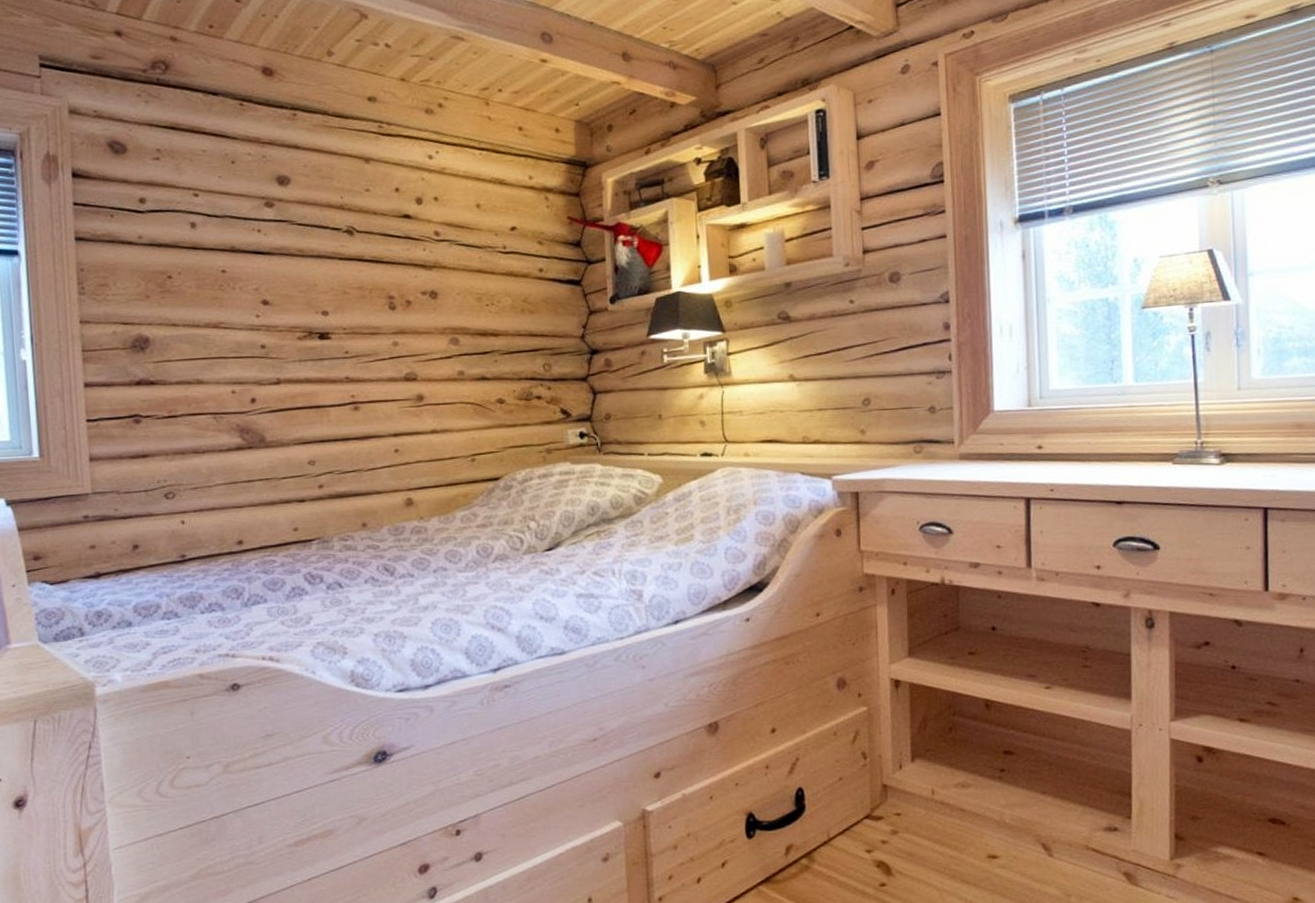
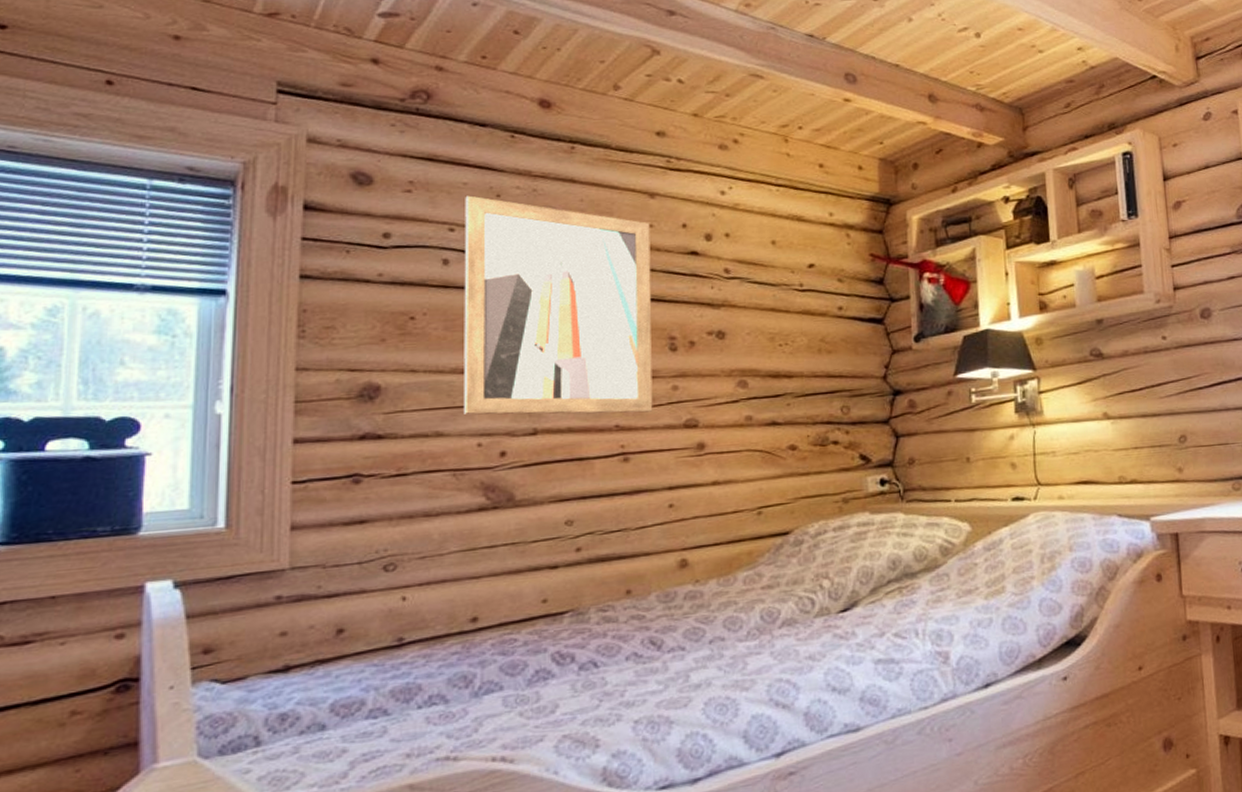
wall art: none [205,162,377,366] -> present [464,195,653,415]

